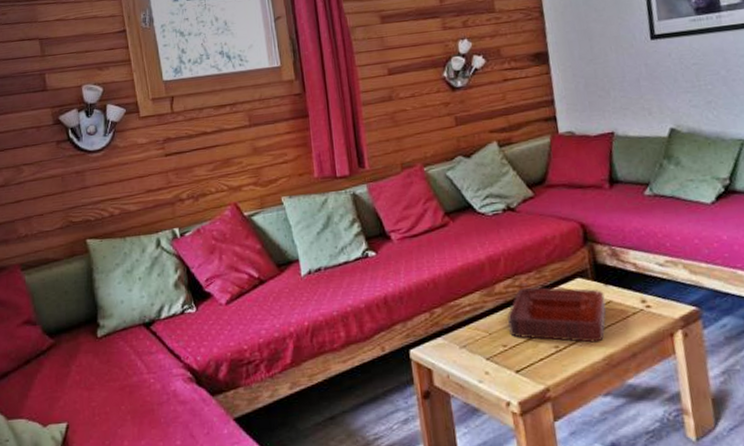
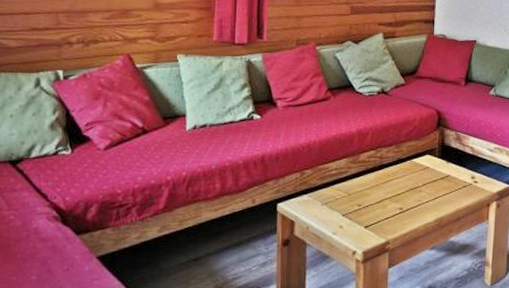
decorative tray: present [506,287,607,343] -> none [365,159,445,207]

